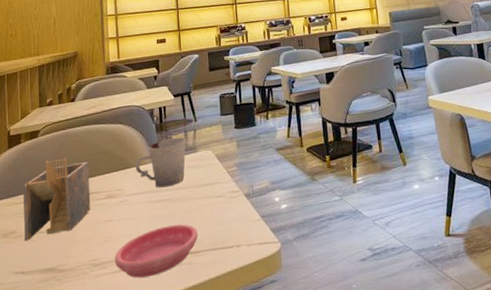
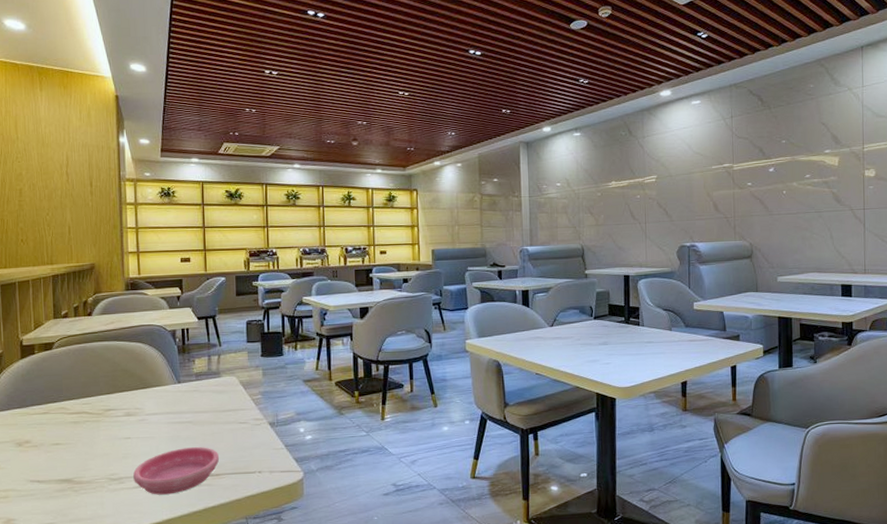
napkin holder: present [23,158,91,241] -> none [37,372,109,451]
cup: present [135,137,186,188] -> none [155,360,209,410]

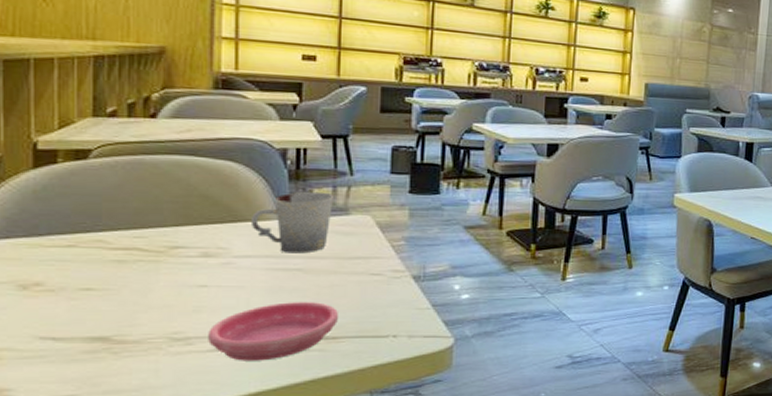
cup: none [155,360,209,410] -> present [250,191,333,254]

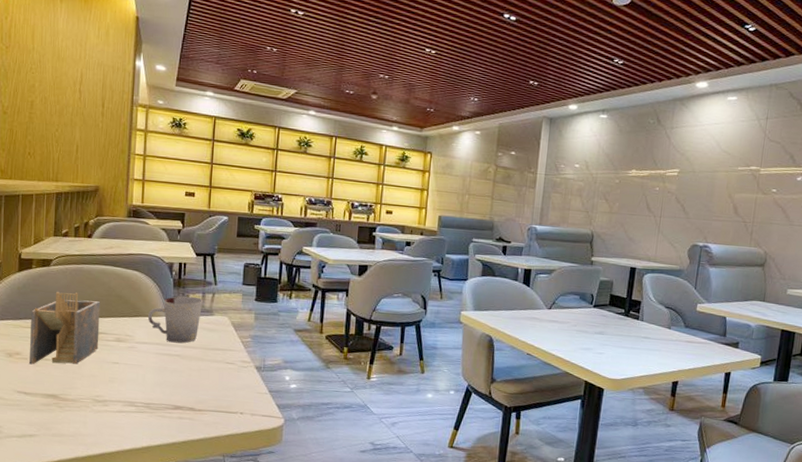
napkin holder: none [59,193,175,298] -> present [29,291,101,365]
saucer: present [208,302,339,361] -> none [118,379,204,423]

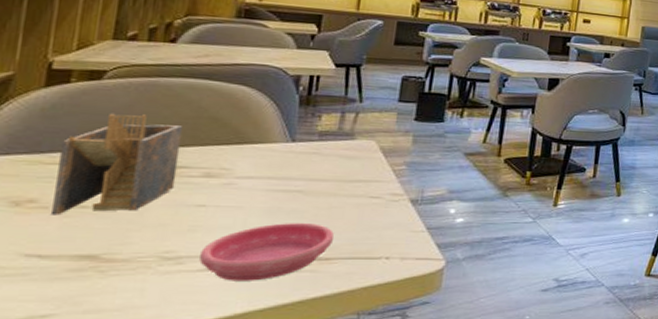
saucer: none [118,379,204,423] -> present [199,223,335,281]
cup: present [147,296,203,343] -> none [256,116,341,176]

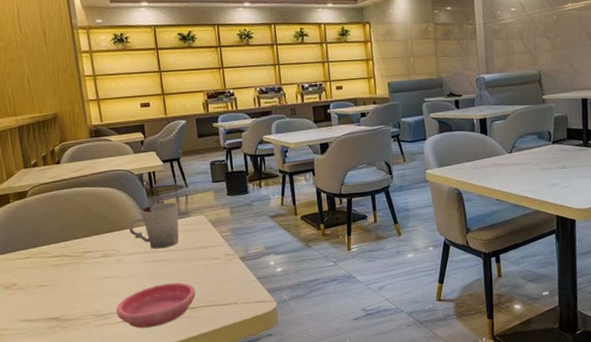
napkin holder: present [52,113,184,215] -> none [18,218,89,293]
cup: none [256,116,341,176] -> present [128,202,179,249]

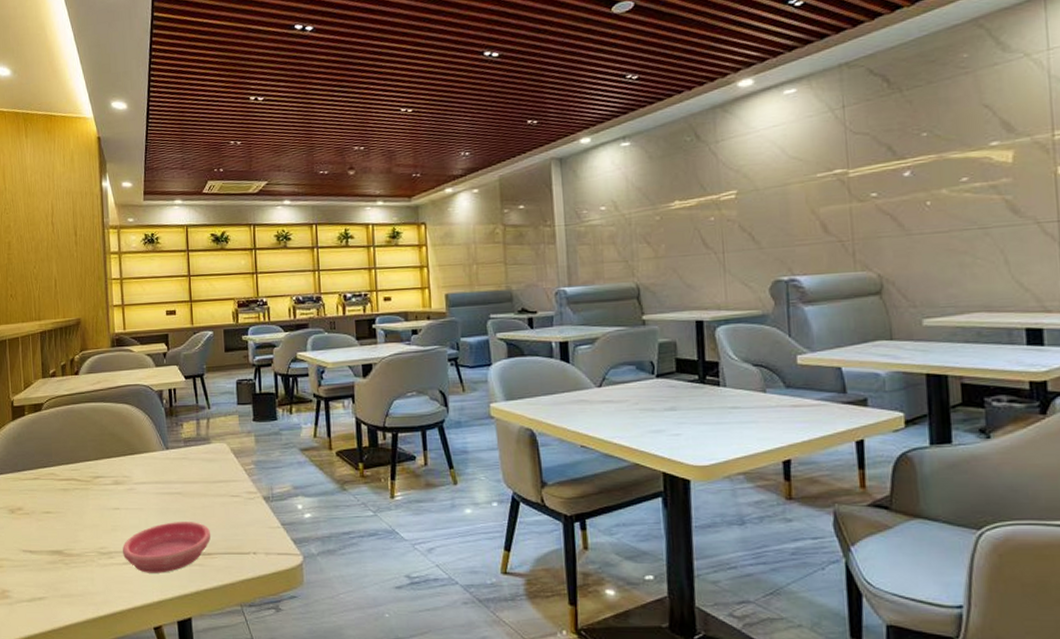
cup: present [128,202,179,249] -> none [143,424,198,479]

